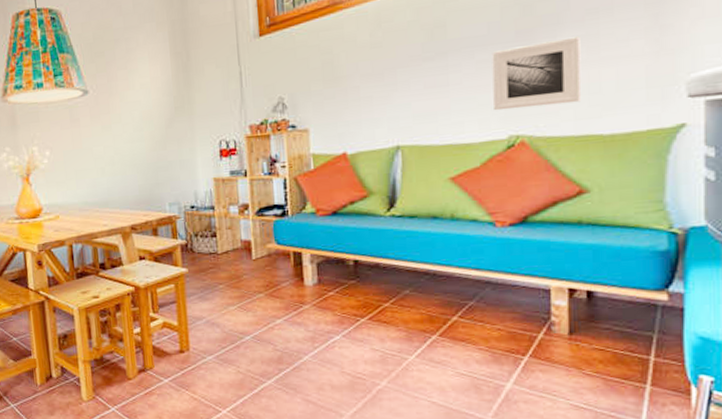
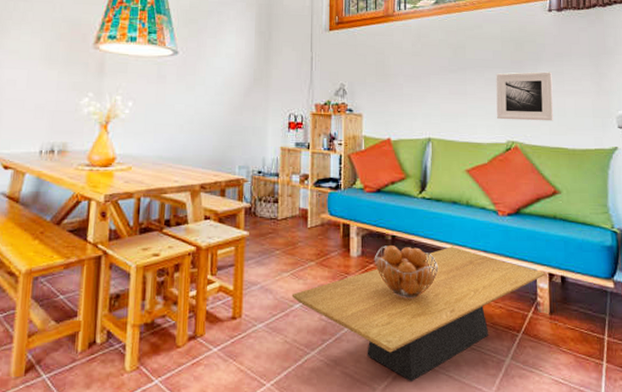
coffee table: none [240,267,564,407] -> present [291,246,546,381]
fruit basket: none [333,271,416,326] -> present [374,245,439,299]

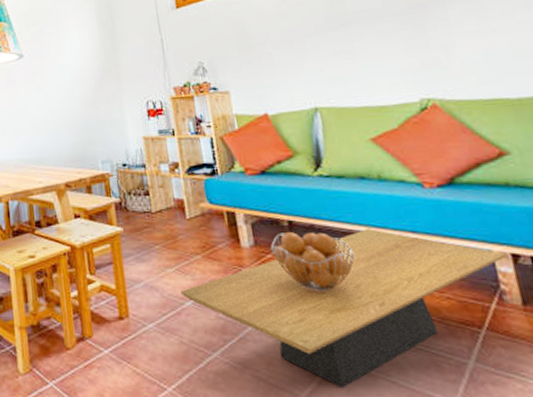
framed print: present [496,71,554,121] -> none [390,9,482,76]

